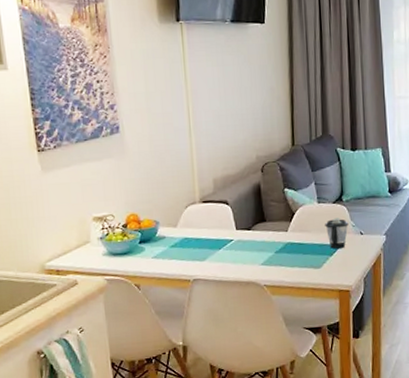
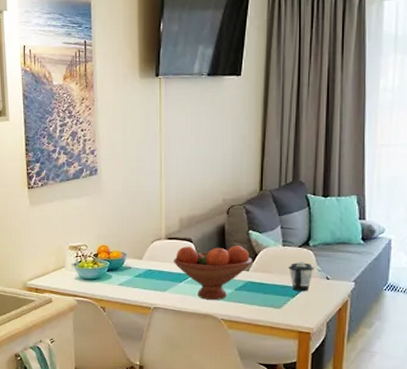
fruit bowl: none [210,205,291,266] -> present [173,246,253,300]

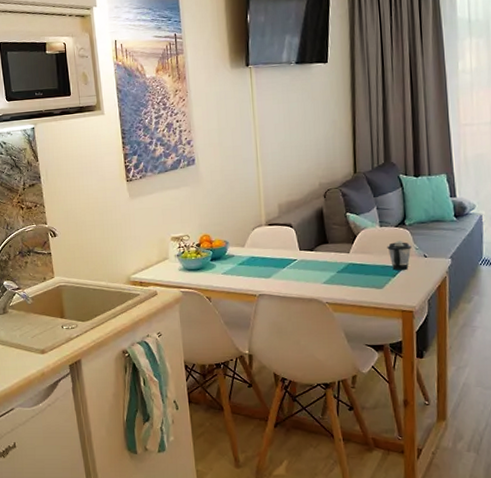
fruit bowl: present [173,246,253,300] -> none [275,228,352,284]

